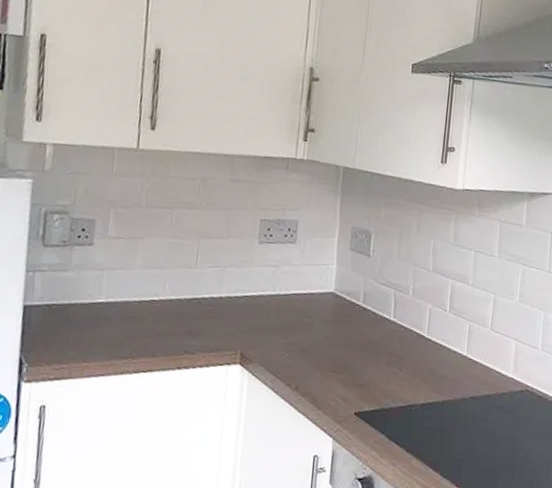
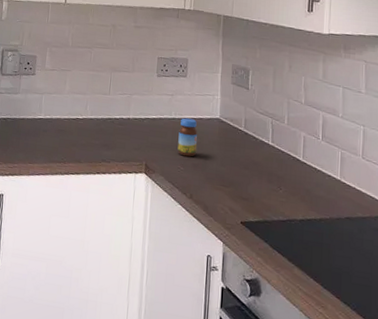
jar: none [281,293,307,341] -> present [177,118,198,157]

